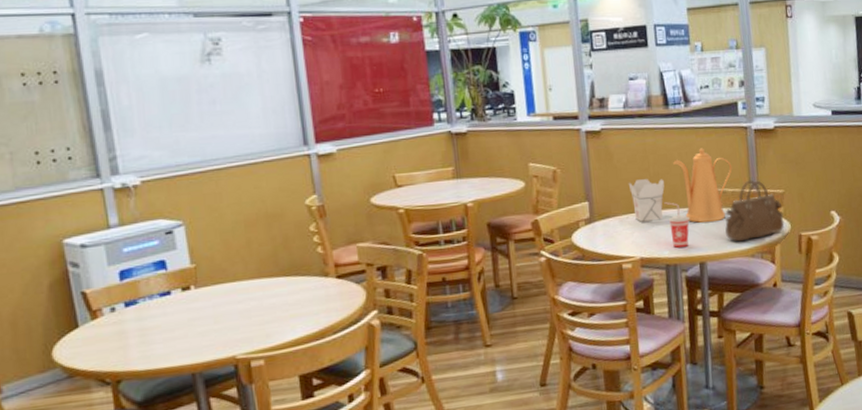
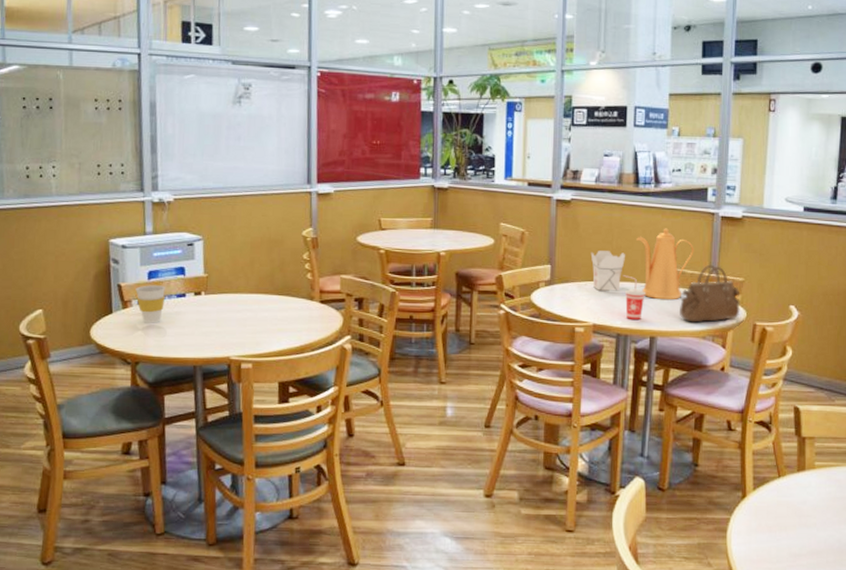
cup: none [105,285,145,333] -> present [135,285,165,323]

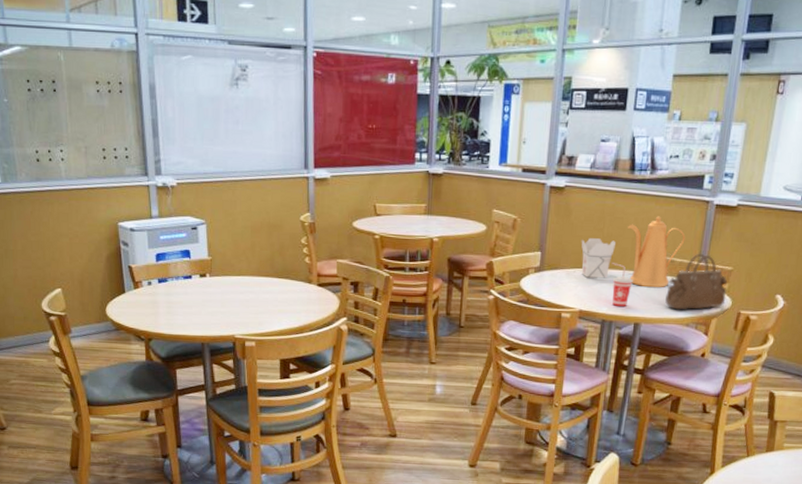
cup: present [135,285,165,323] -> none [145,267,173,303]

